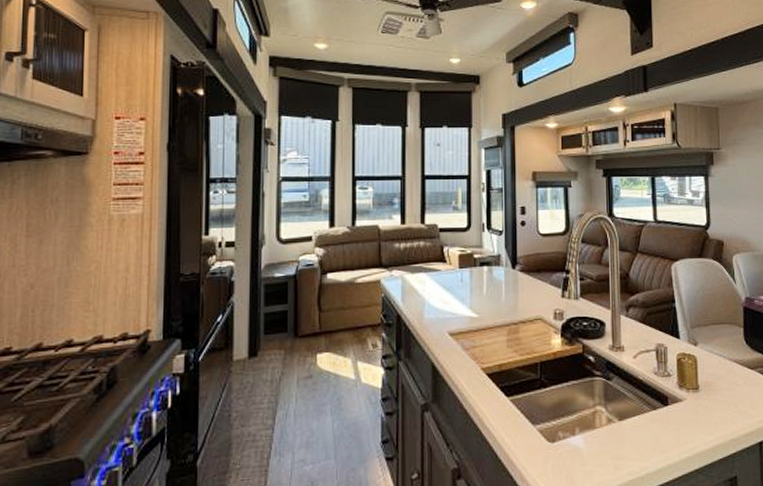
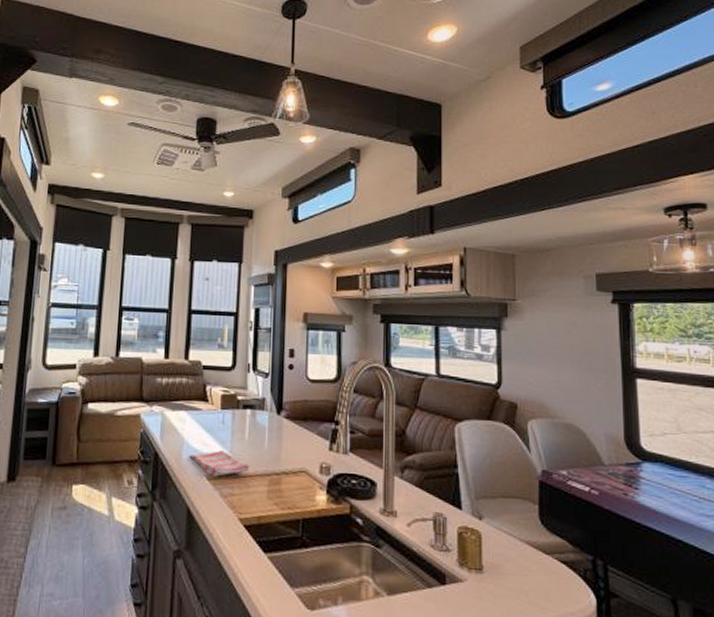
dish towel: none [431,306,489,332] -> present [189,449,250,477]

